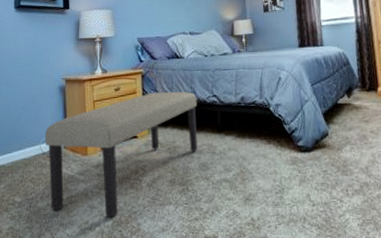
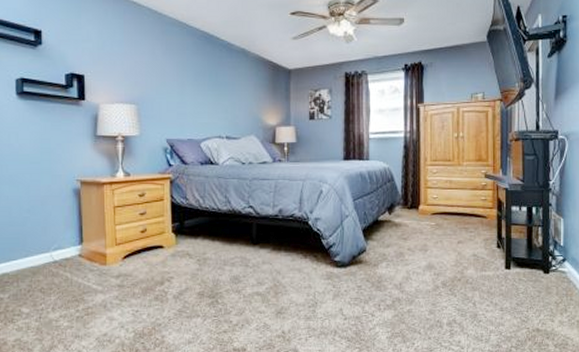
bench: present [45,91,198,218] -> none [56,200,232,330]

